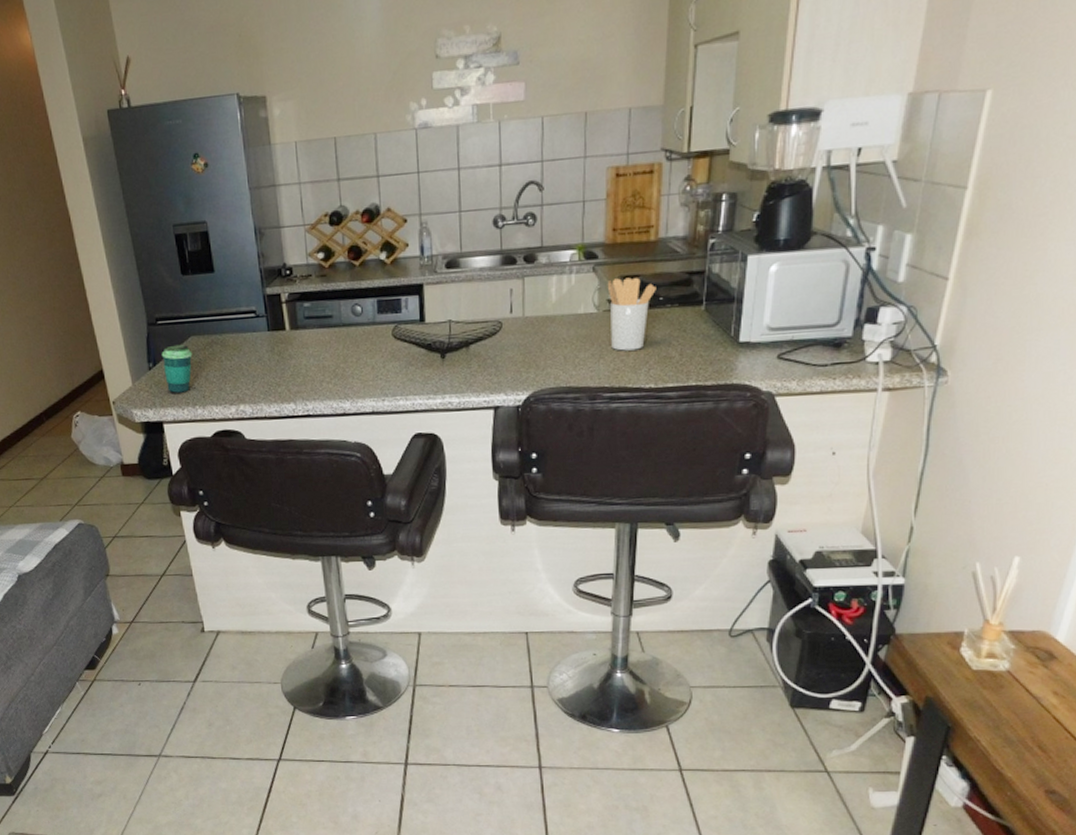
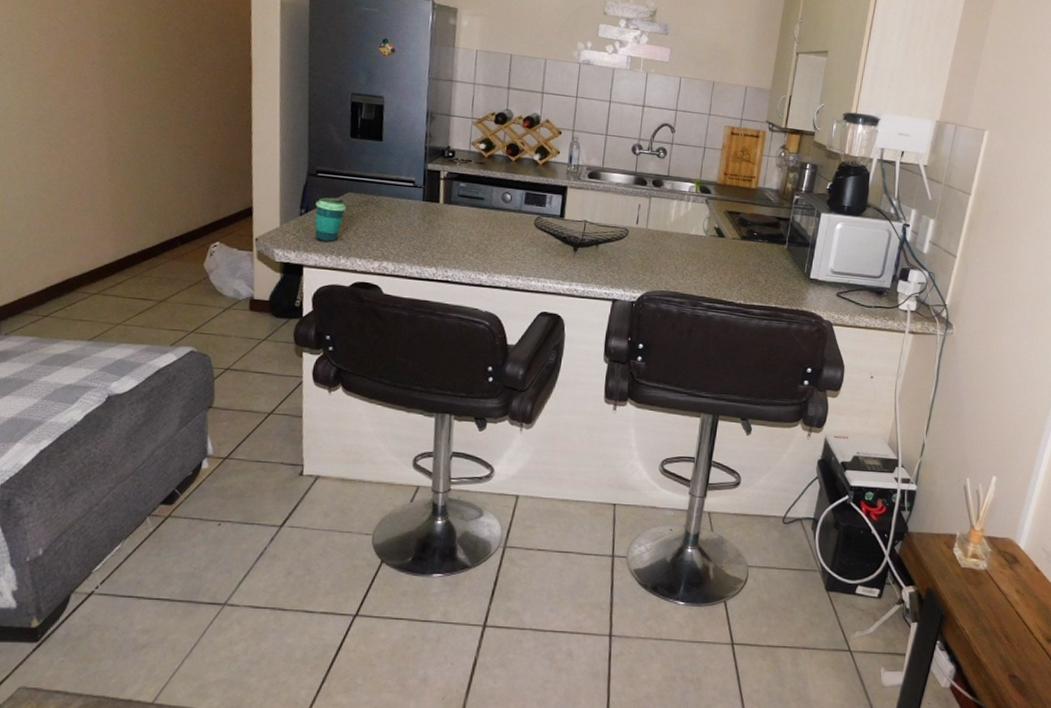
utensil holder: present [608,277,656,351] -> none [713,212,753,271]

